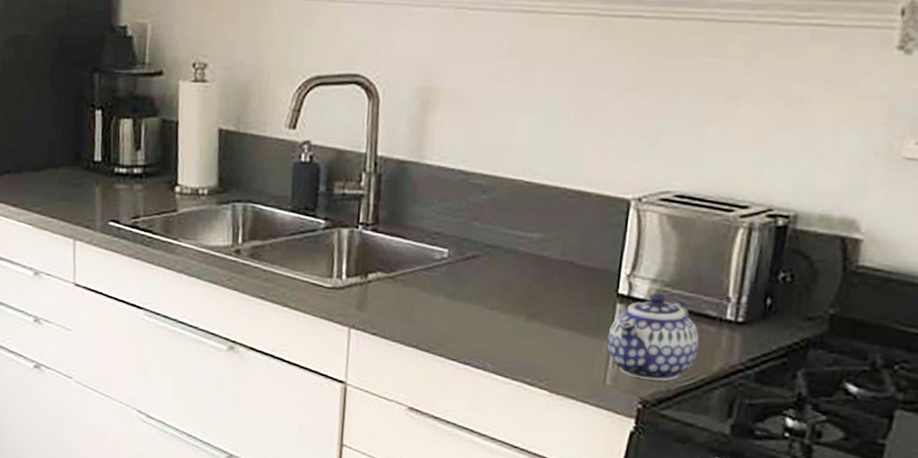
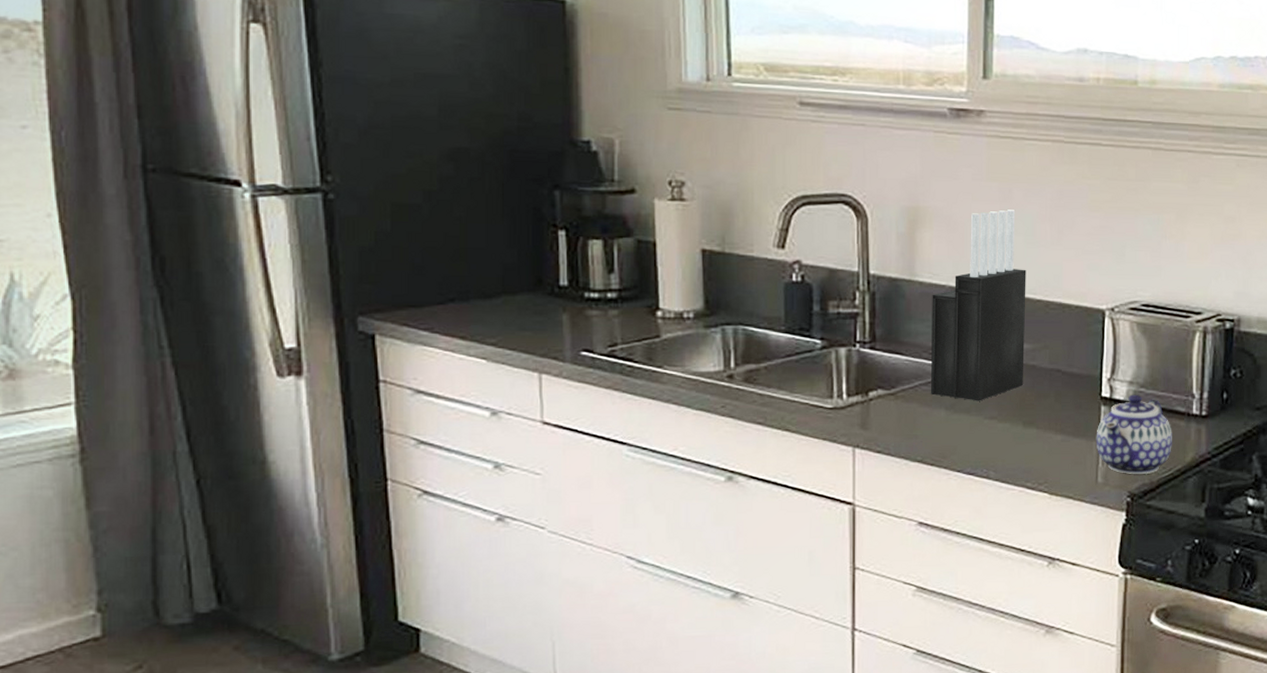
knife block: none [430,90,544,290] -> present [930,209,1026,401]

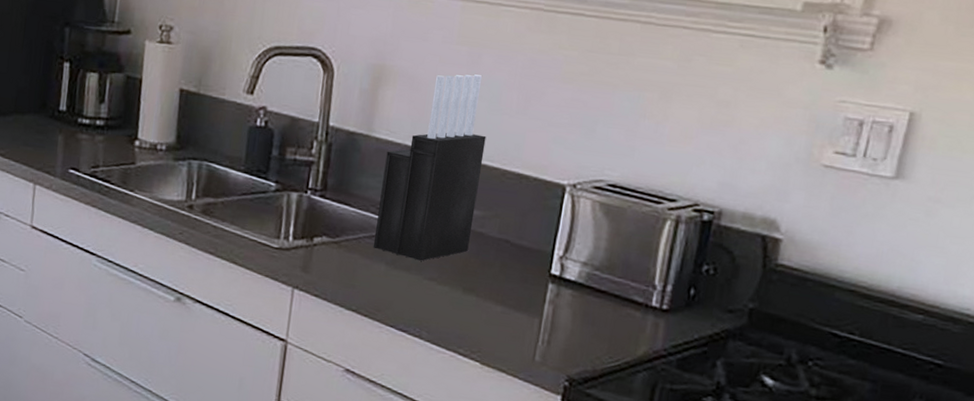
teapot: present [1096,394,1172,474] -> none [538,276,625,361]

